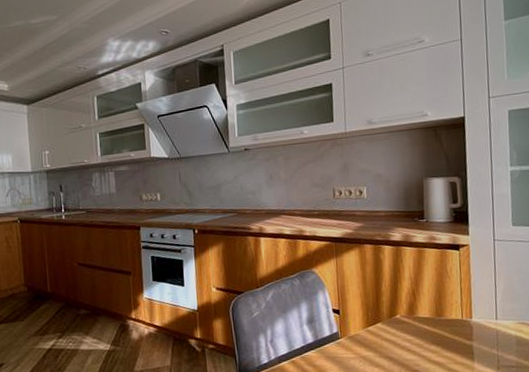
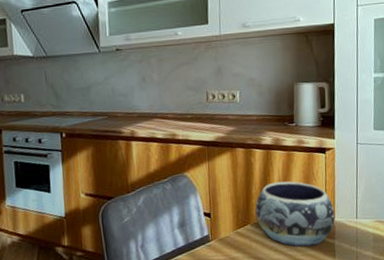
decorative bowl: none [386,278,473,349] -> present [255,181,336,248]

